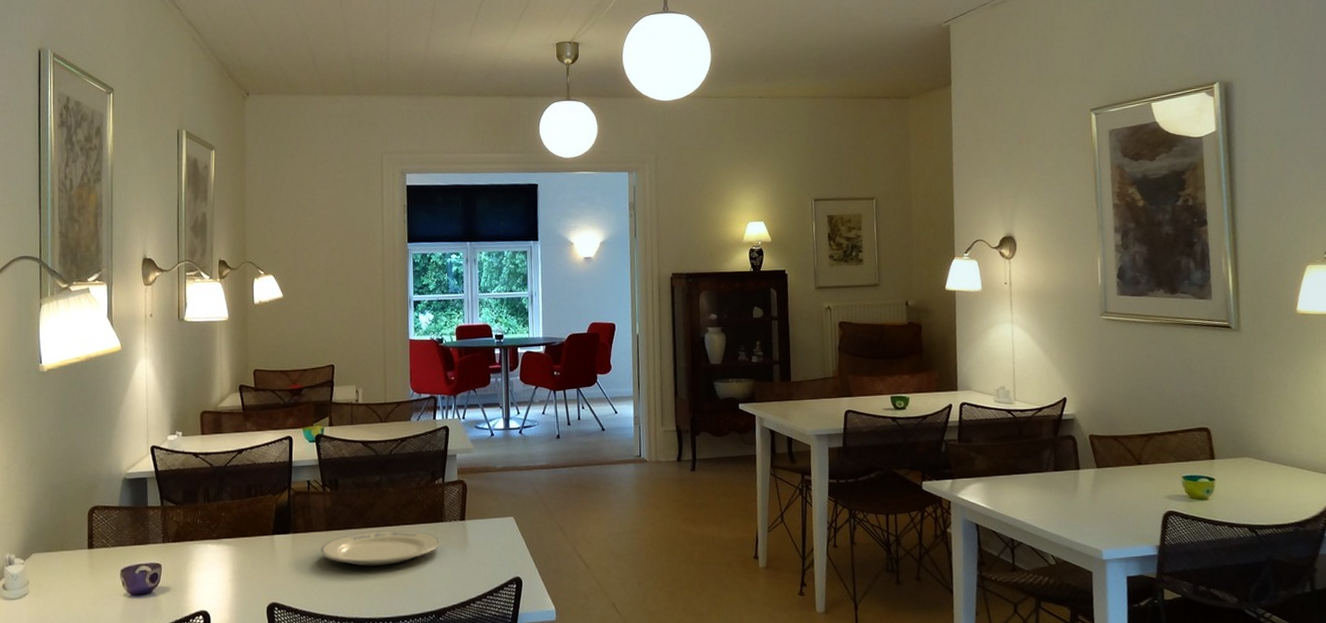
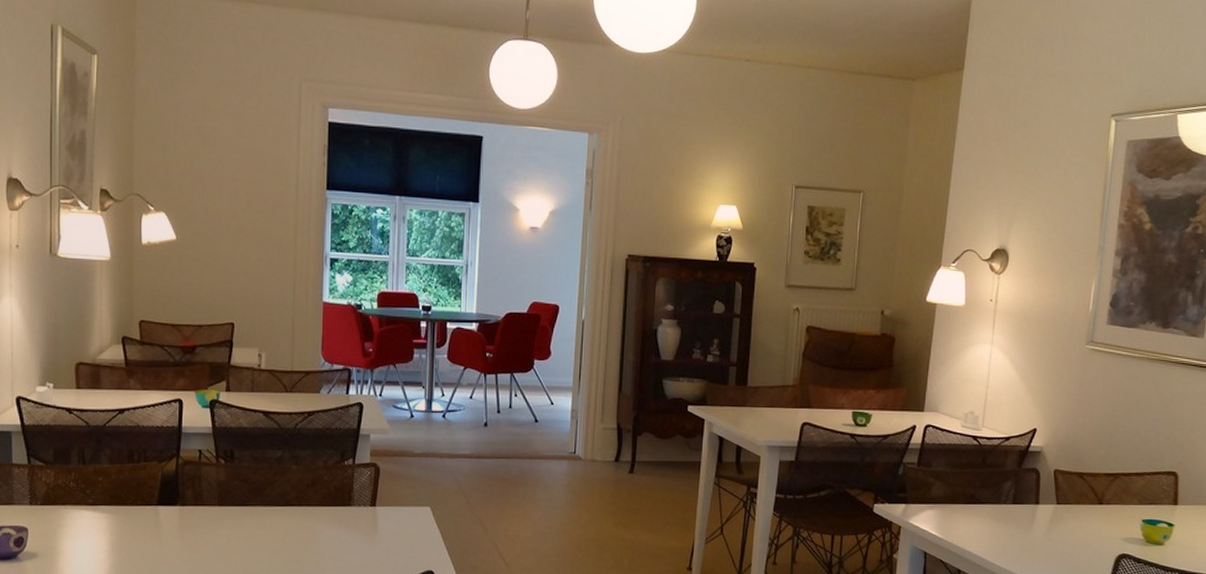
plate: present [320,530,440,566] -> none [210,510,346,548]

